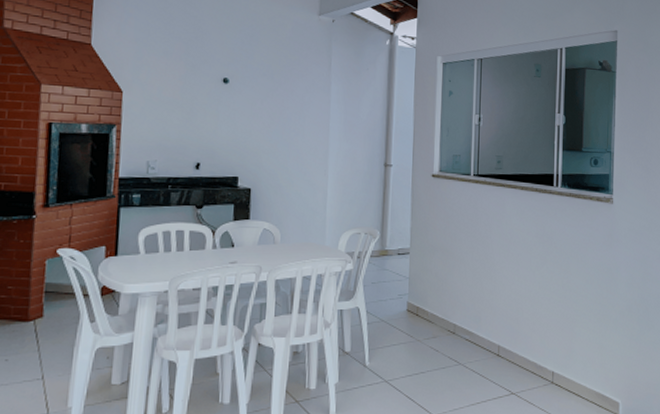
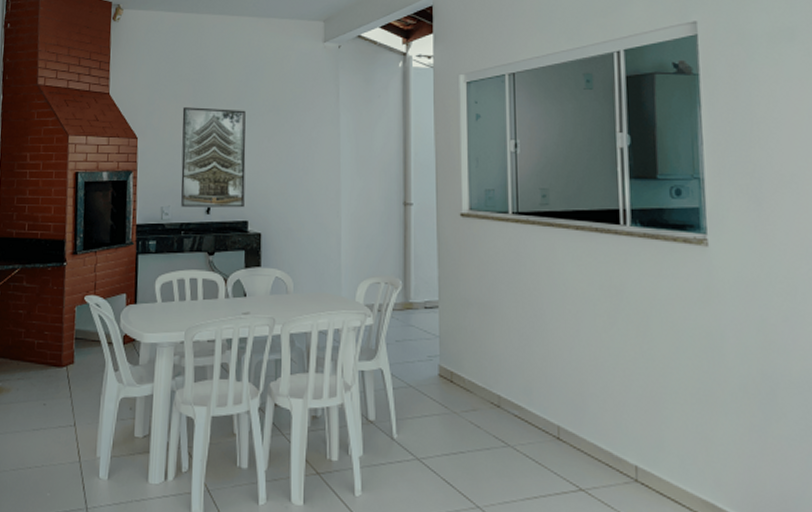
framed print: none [169,65,240,164] -> present [180,107,246,208]

